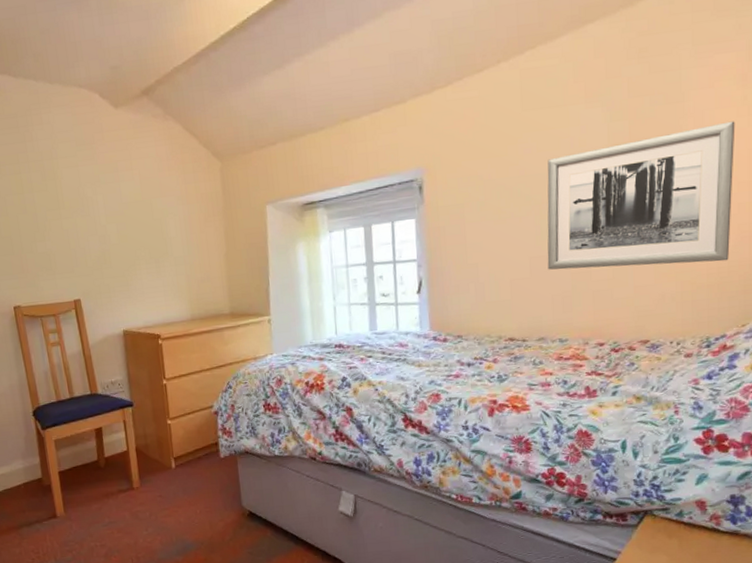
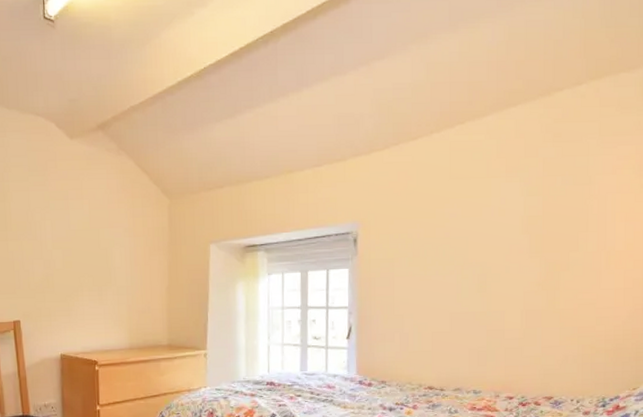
wall art: present [547,121,735,270] -> none [466,205,633,330]

